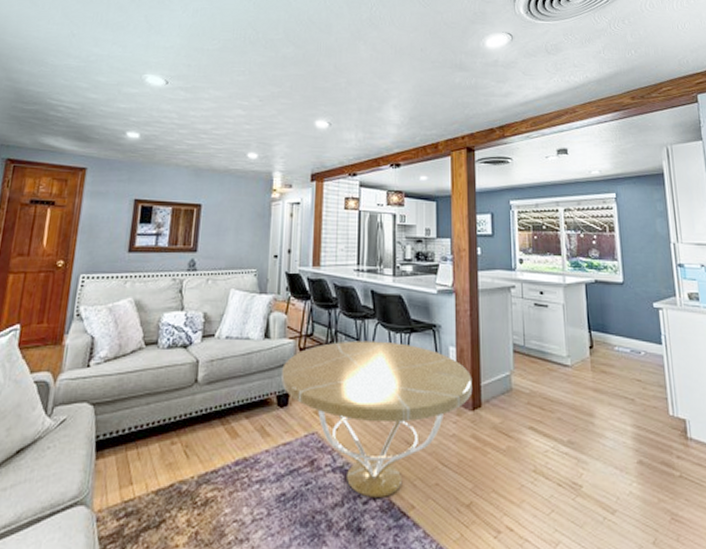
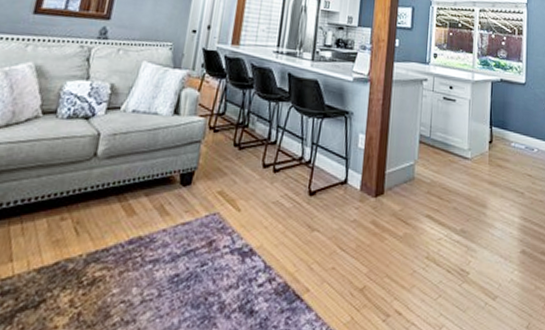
coffee table: present [281,340,473,497] -> none [187,122,378,280]

